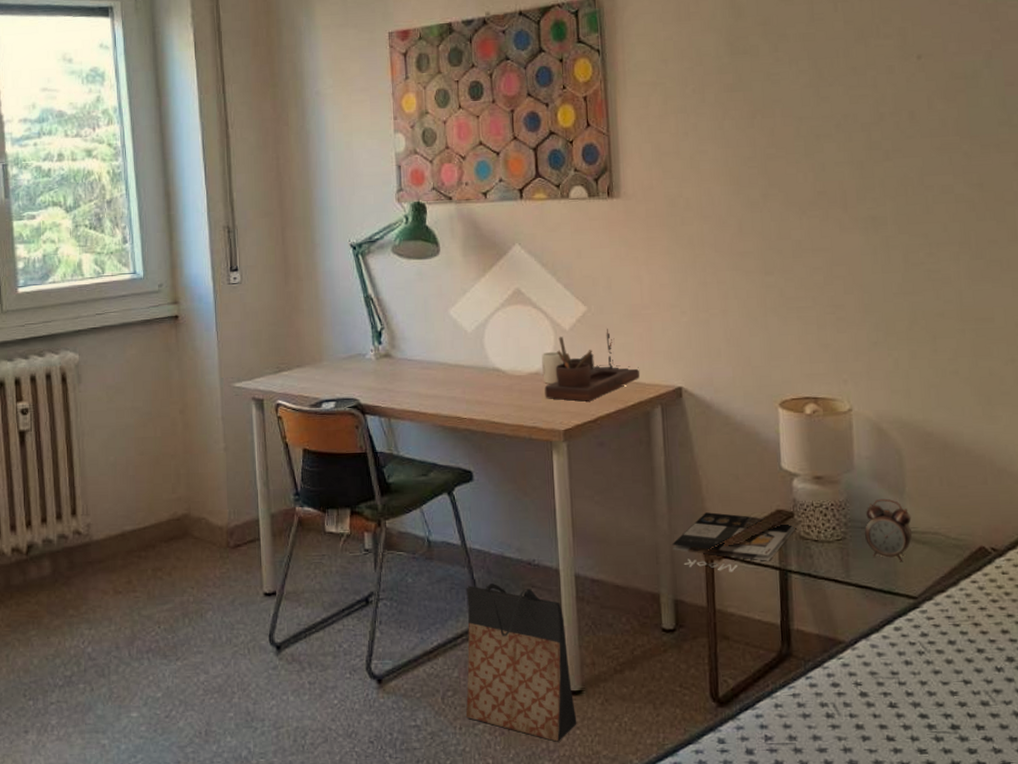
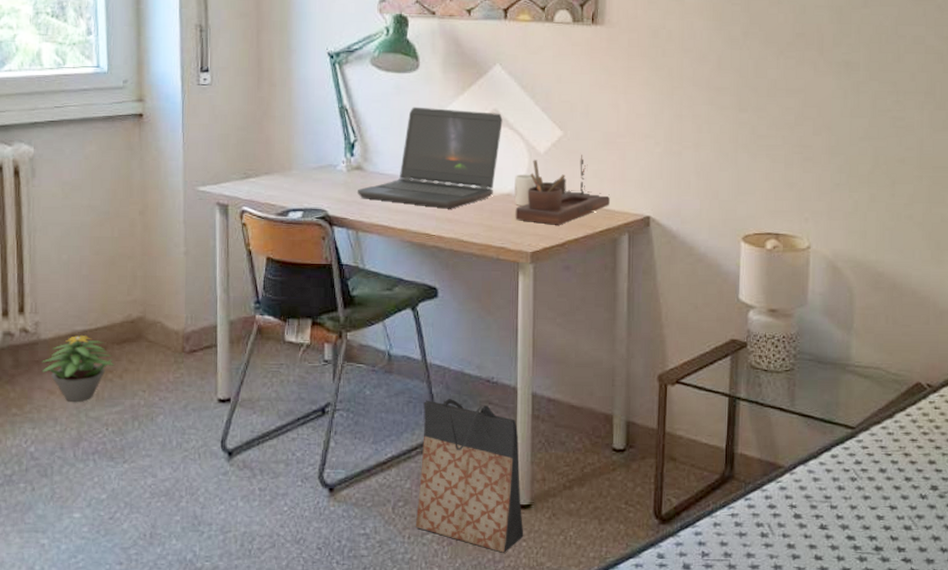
potted flower: none [95,535,163,601] -> present [41,336,115,402]
laptop computer: none [386,291,526,391] -> present [356,106,503,209]
magazine: present [672,512,796,572] -> none [629,339,748,397]
alarm clock: present [865,498,913,561] -> none [812,333,856,393]

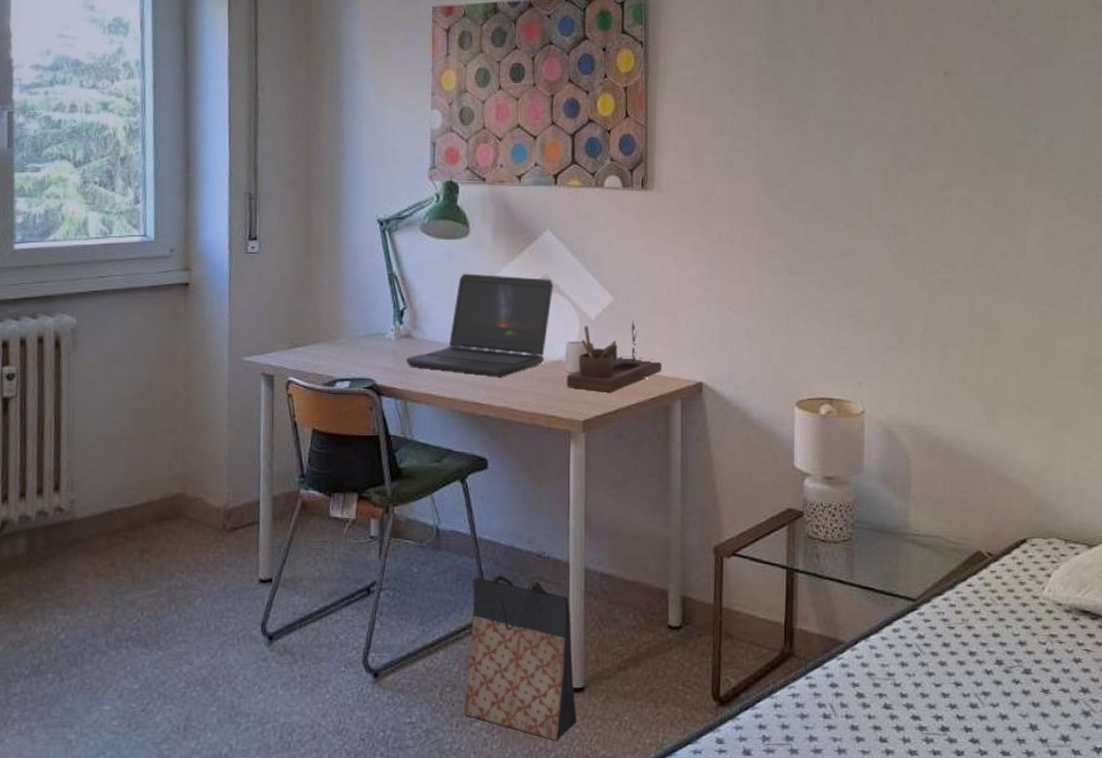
potted flower: present [41,336,115,402] -> none [75,514,152,584]

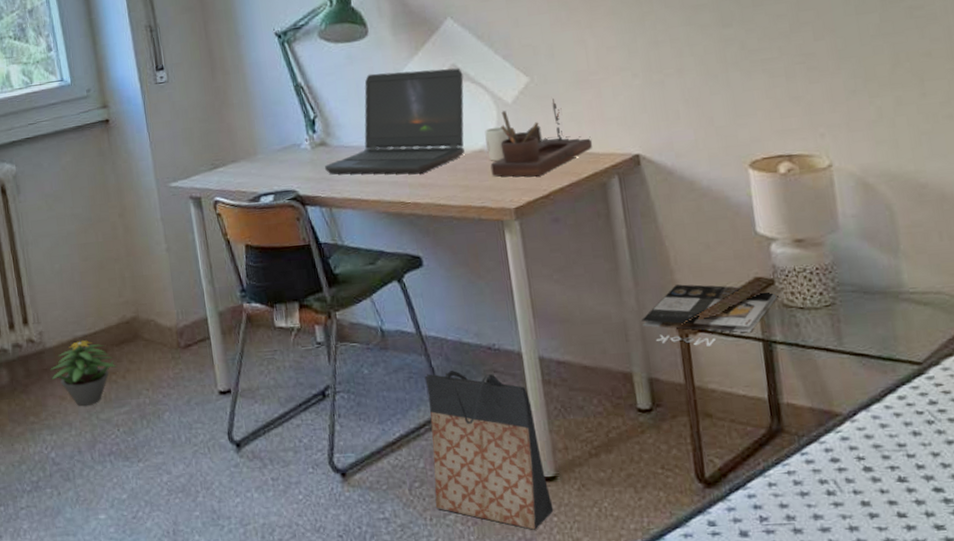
potted flower: none [75,514,152,584] -> present [50,340,117,406]
magazine: none [683,509,805,570] -> present [641,284,779,346]

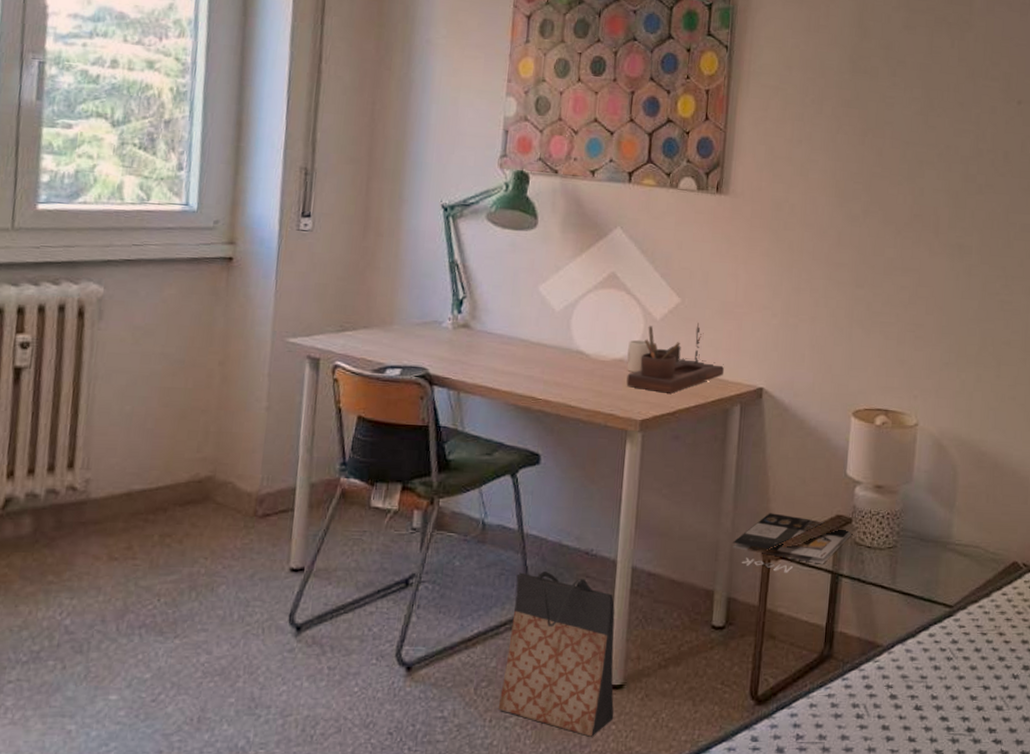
potted flower: present [50,340,117,406] -> none [87,495,175,569]
laptop computer: present [324,68,465,175] -> none [461,265,620,373]

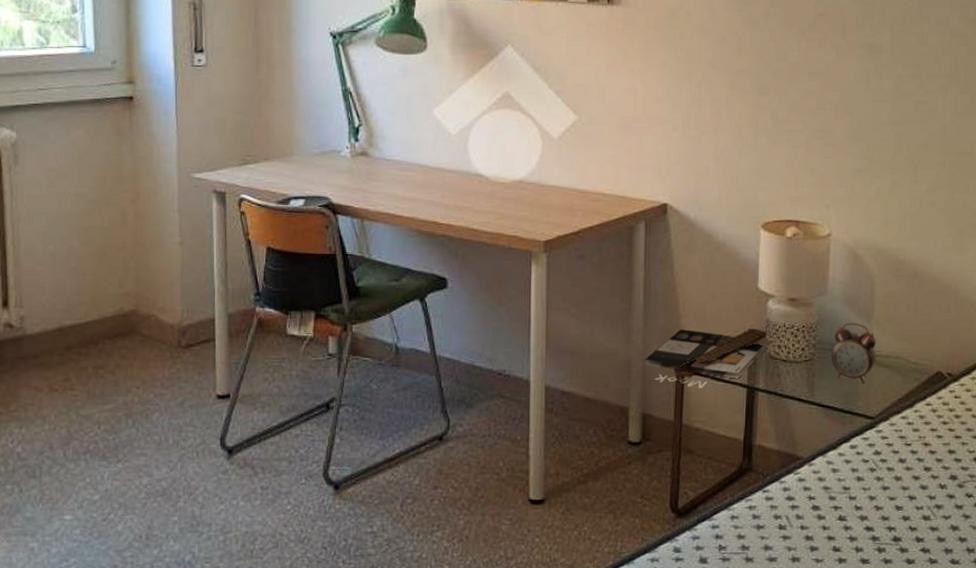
bag: present [498,572,615,737] -> none [424,393,537,549]
desk organizer: present [626,323,725,393] -> none [528,140,627,213]
mug: present [626,339,651,372] -> none [527,160,550,193]
alarm clock: none [914,511,958,571] -> present [832,322,877,383]

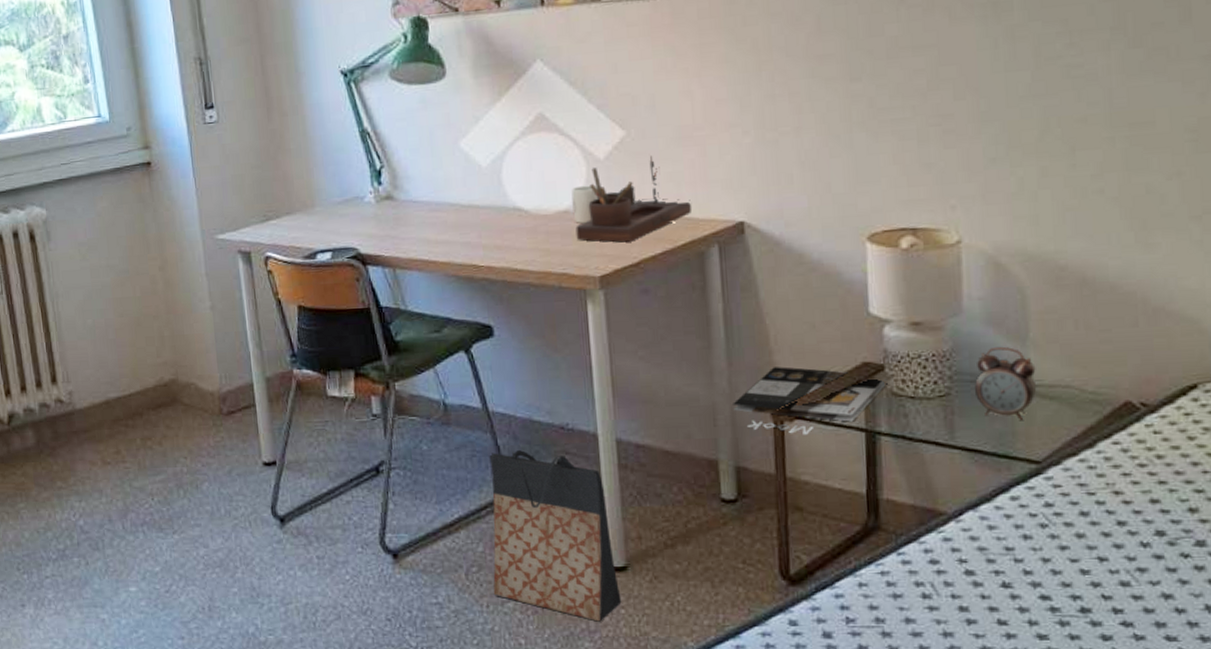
bag: none [424,393,537,549] -> present [489,450,622,622]
mug: none [527,160,550,193] -> present [571,185,599,223]
desk organizer: none [528,140,627,213] -> present [575,156,693,242]

